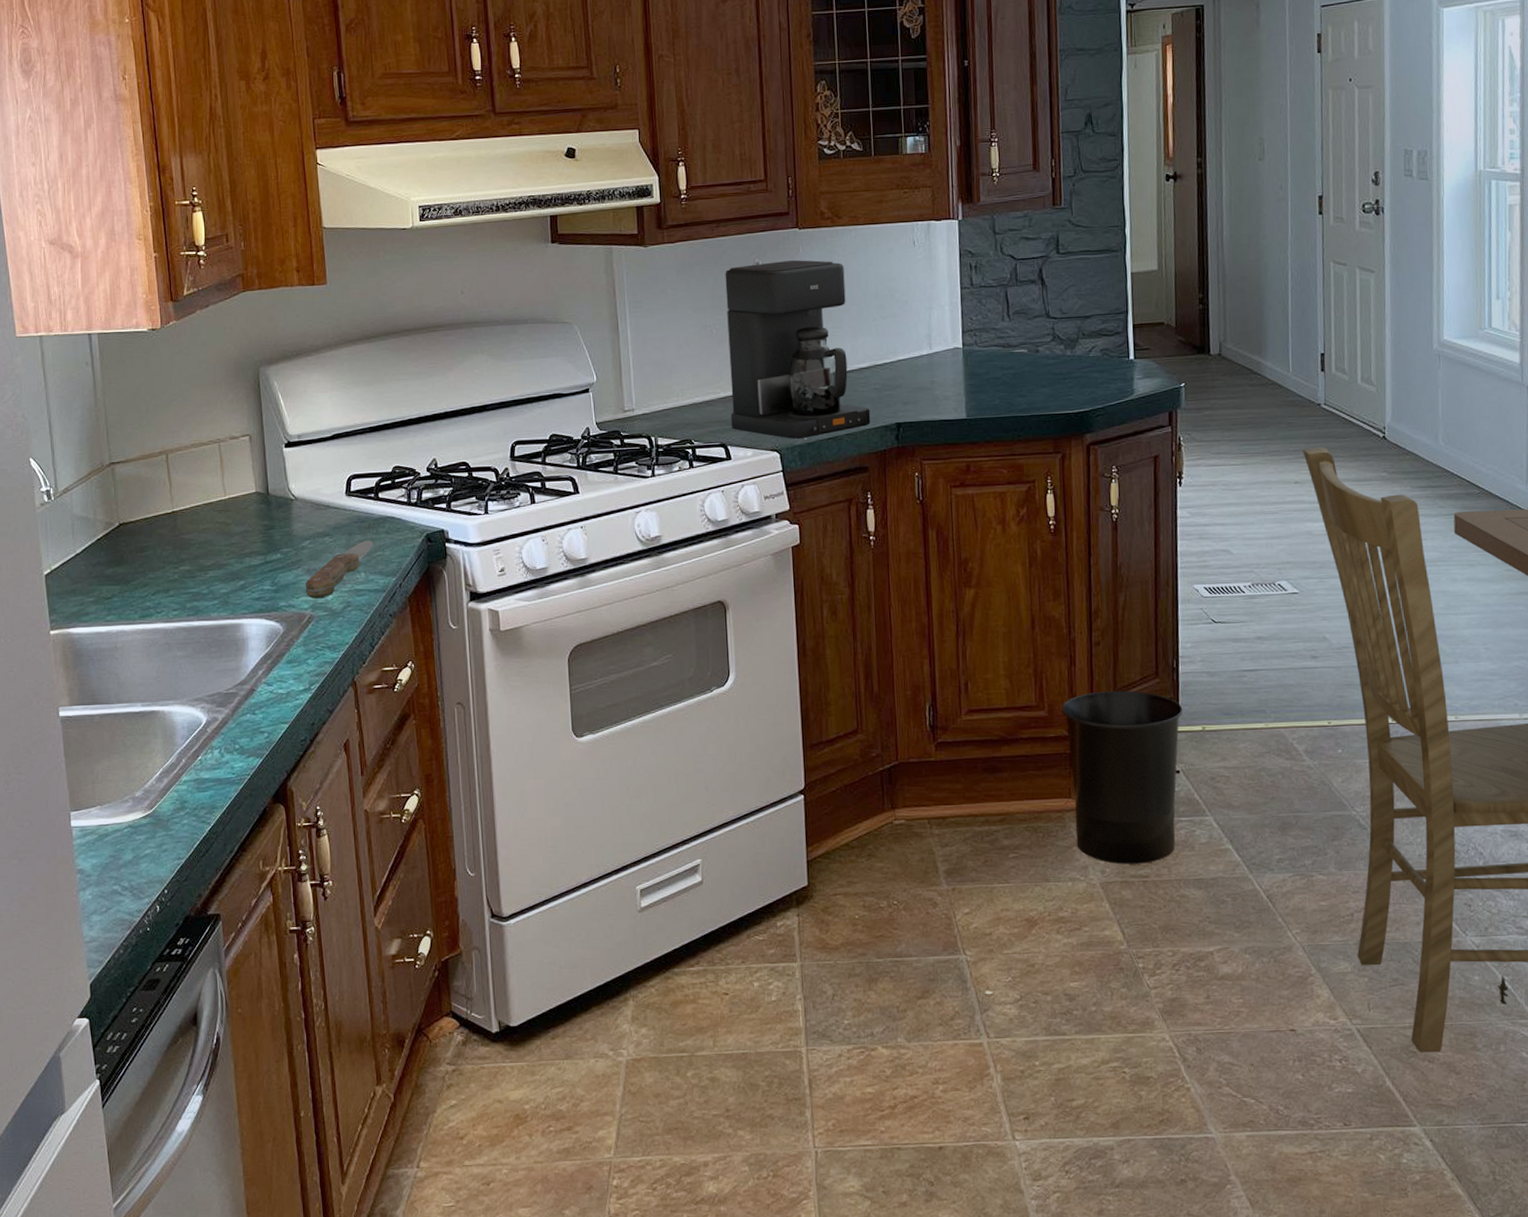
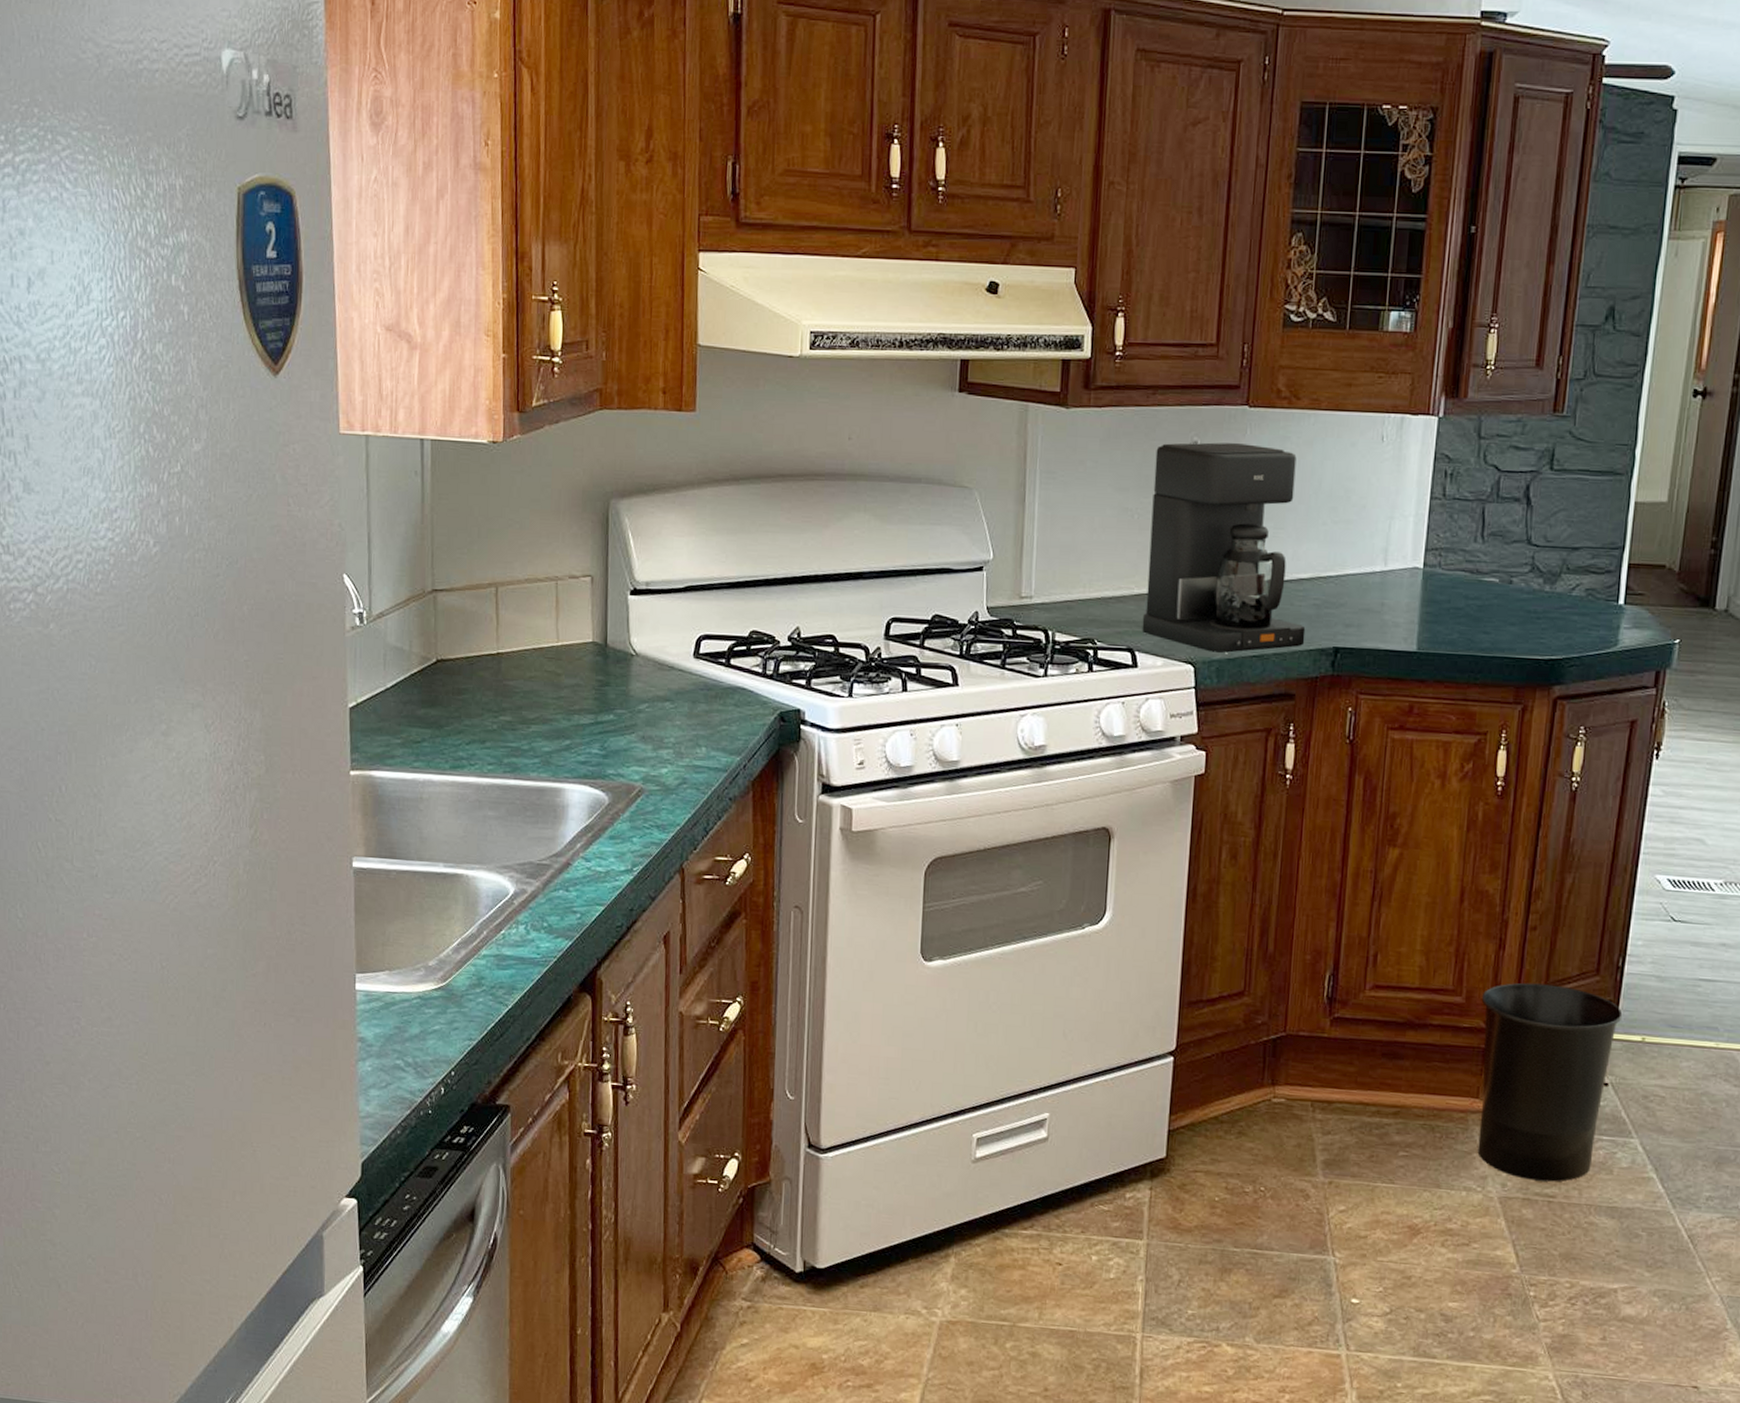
knife: present [306,540,374,599] -> none [638,710,720,771]

